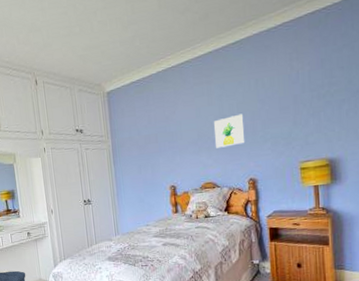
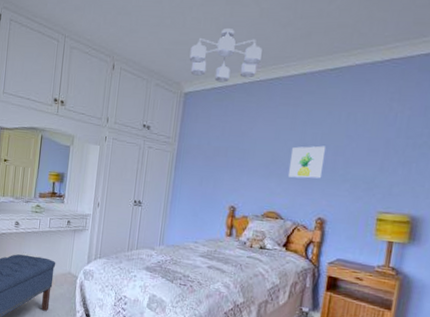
ceiling light fixture: none [103,24,169,77] -> present [189,28,262,83]

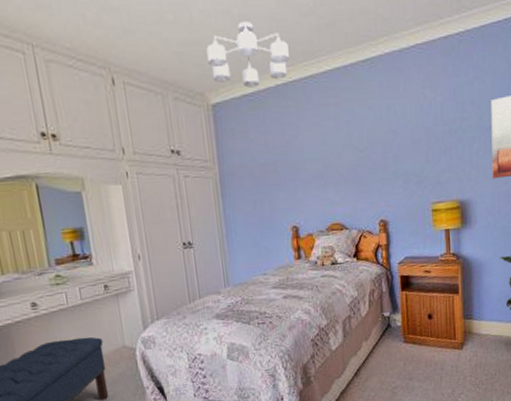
wall art: present [289,145,327,179] -> none [342,144,376,183]

